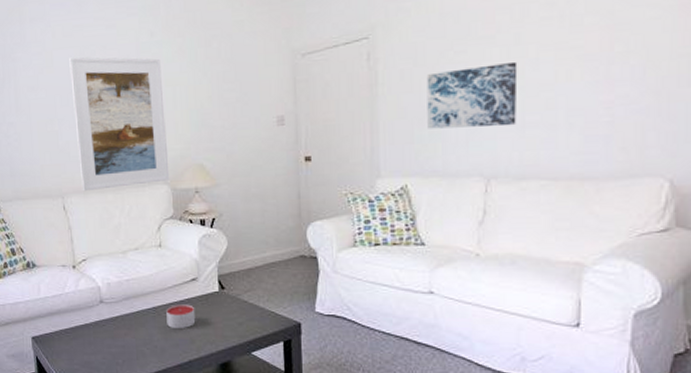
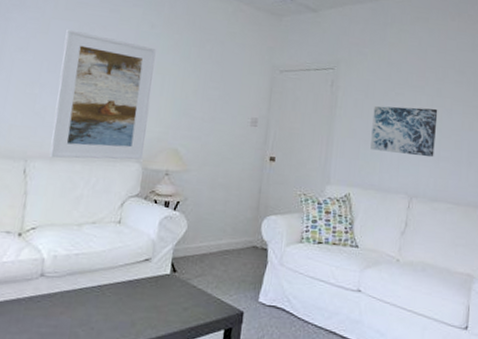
candle: present [166,304,196,329] -> none [109,284,143,311]

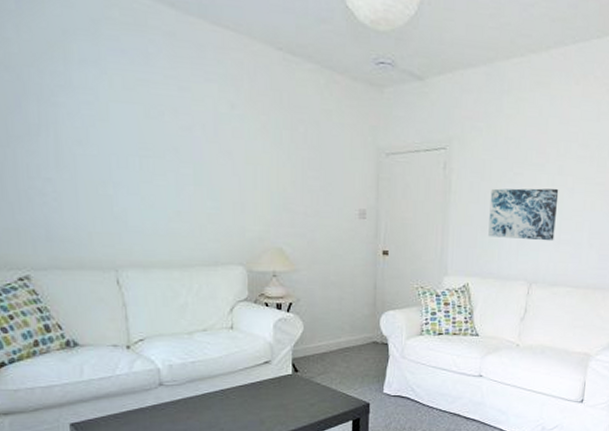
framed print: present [49,29,156,160] -> none [130,114,246,266]

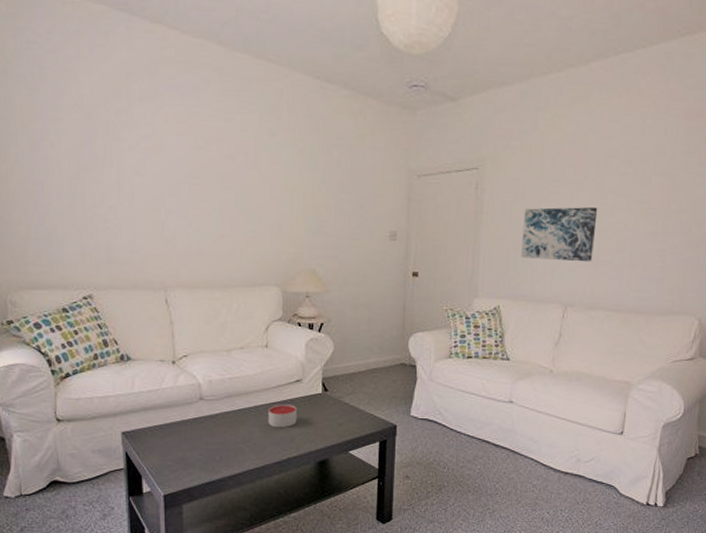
candle: none [235,387,267,412] -> present [268,404,298,428]

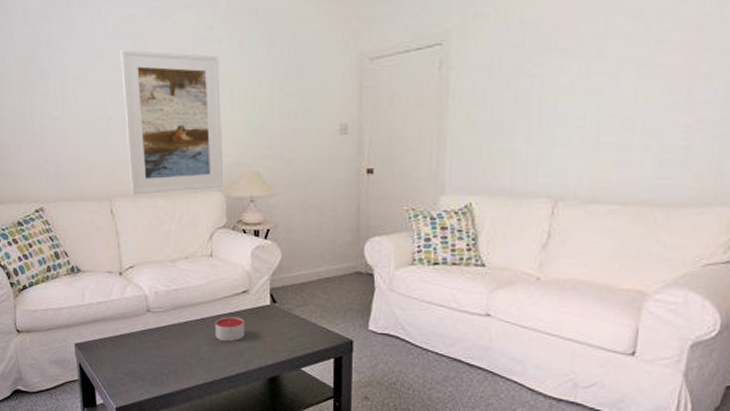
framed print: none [181,145,281,287] -> present [120,49,224,195]
wall art: present [521,206,598,263] -> none [497,77,597,146]

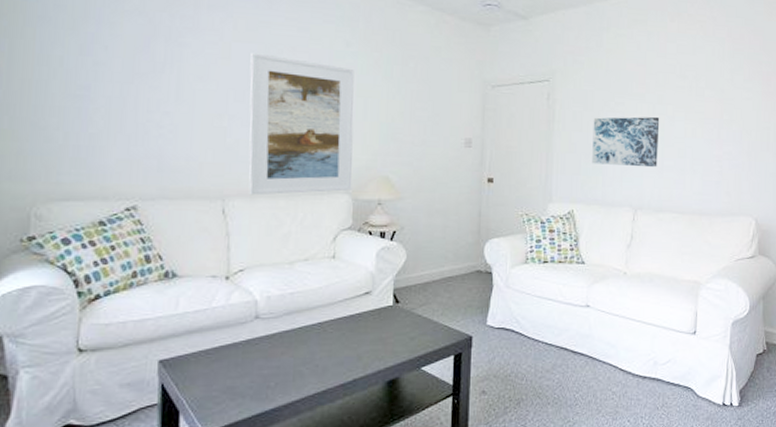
candle: present [215,316,245,342] -> none [332,319,366,346]
wall art: none [497,77,597,146] -> present [592,116,660,168]

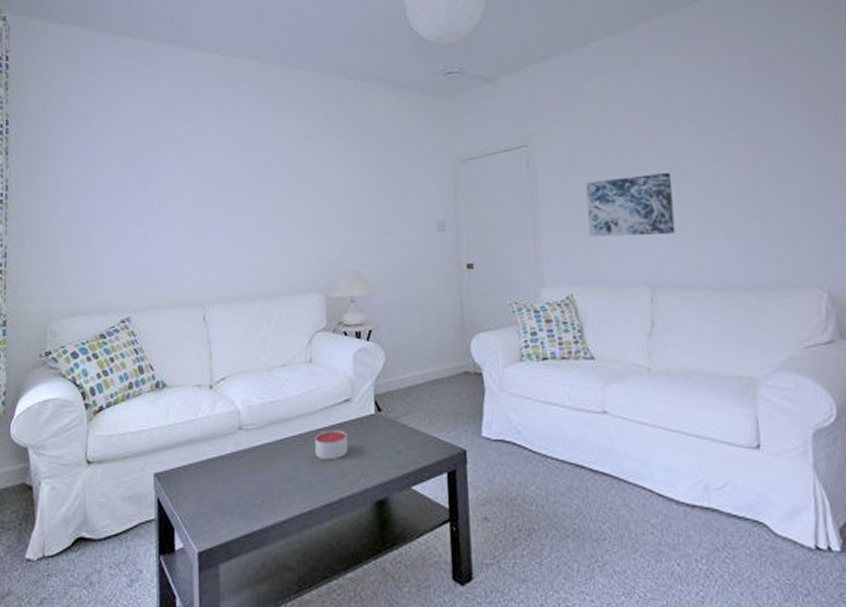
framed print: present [248,52,354,196] -> none [221,157,324,300]
candle: none [332,319,366,346] -> present [315,430,349,460]

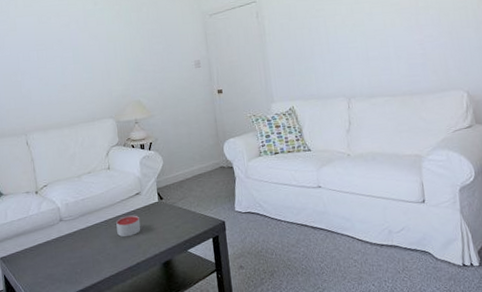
wall art: present [585,172,676,237] -> none [299,15,363,65]

